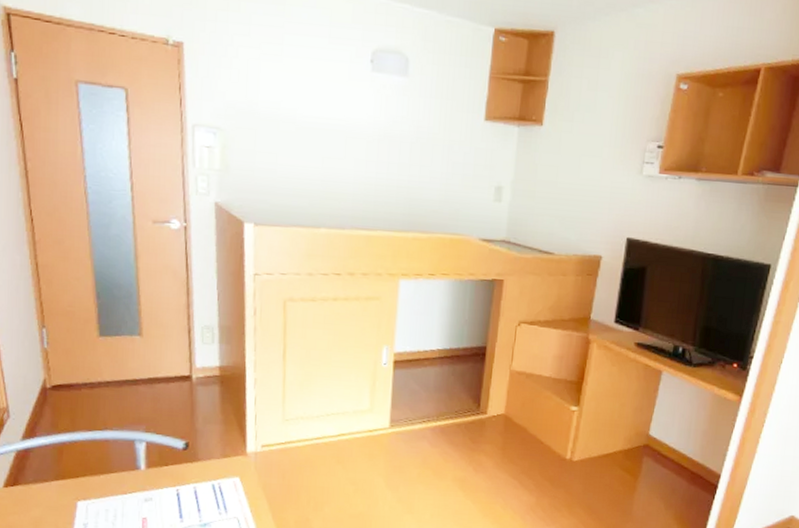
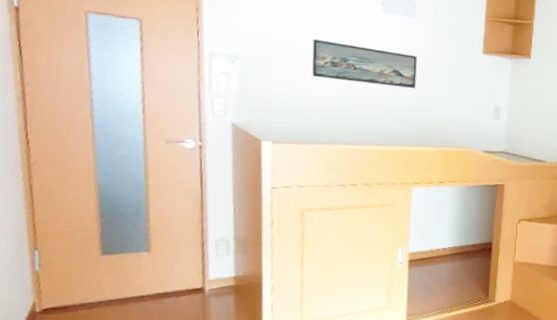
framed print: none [295,106,409,164] -> present [312,39,417,89]

